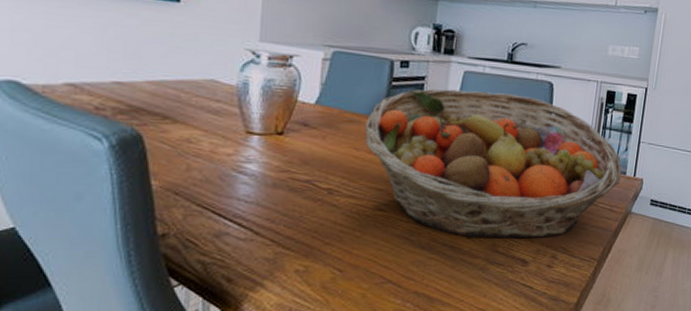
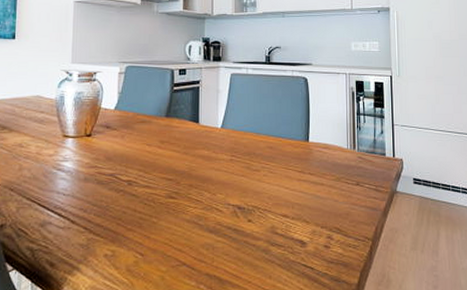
fruit basket: present [365,89,622,239] -> none [155,90,382,221]

